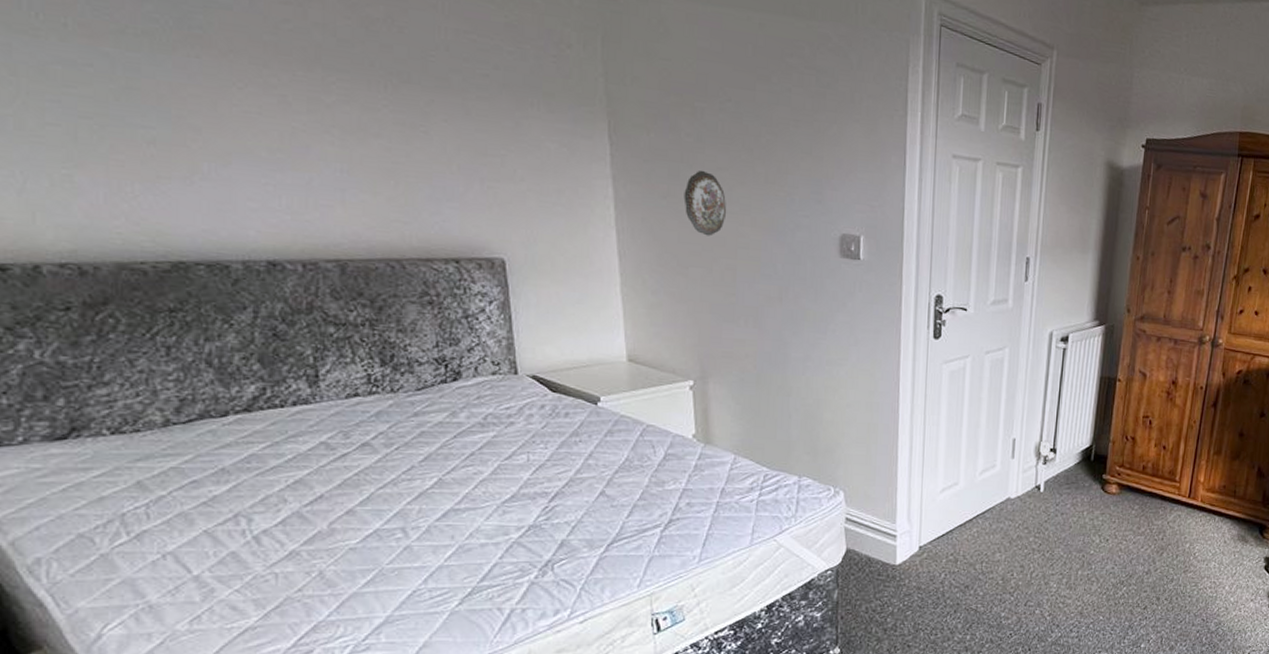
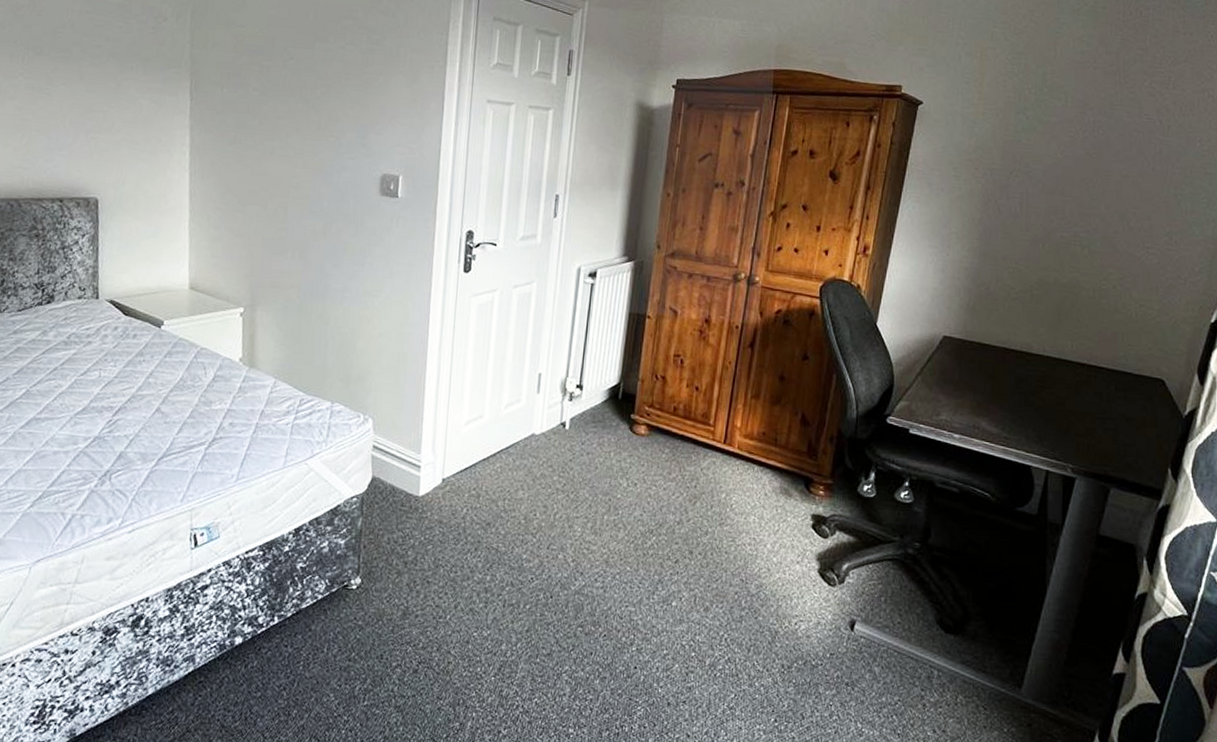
decorative plate: present [683,170,727,236] -> none [247,119,283,177]

